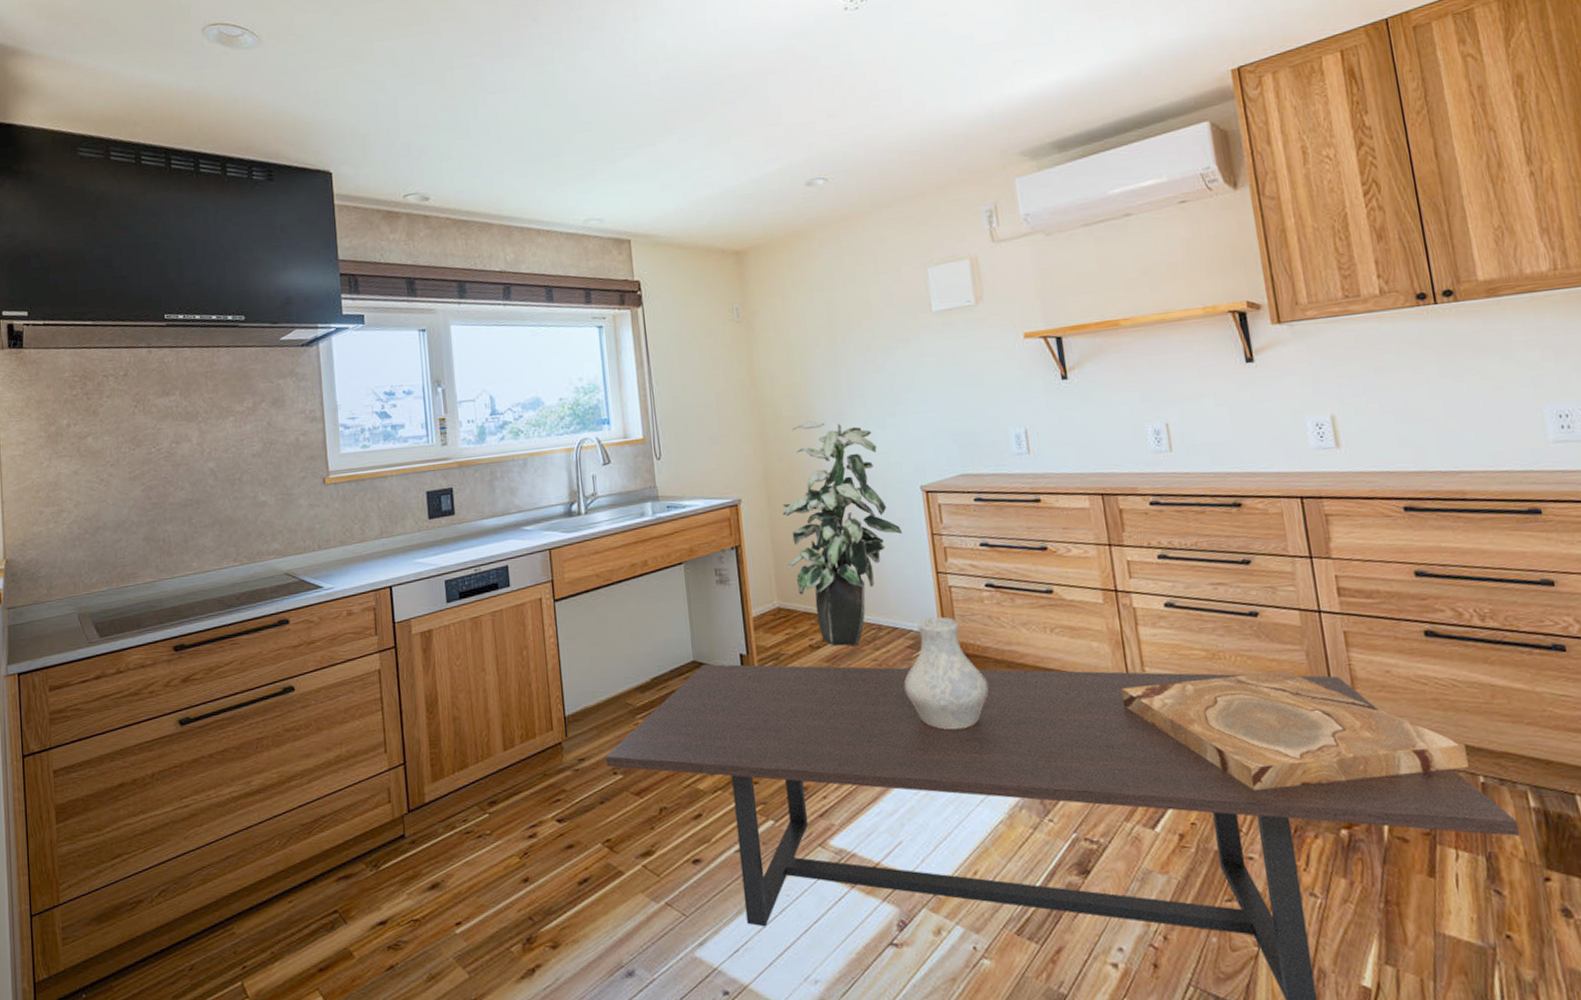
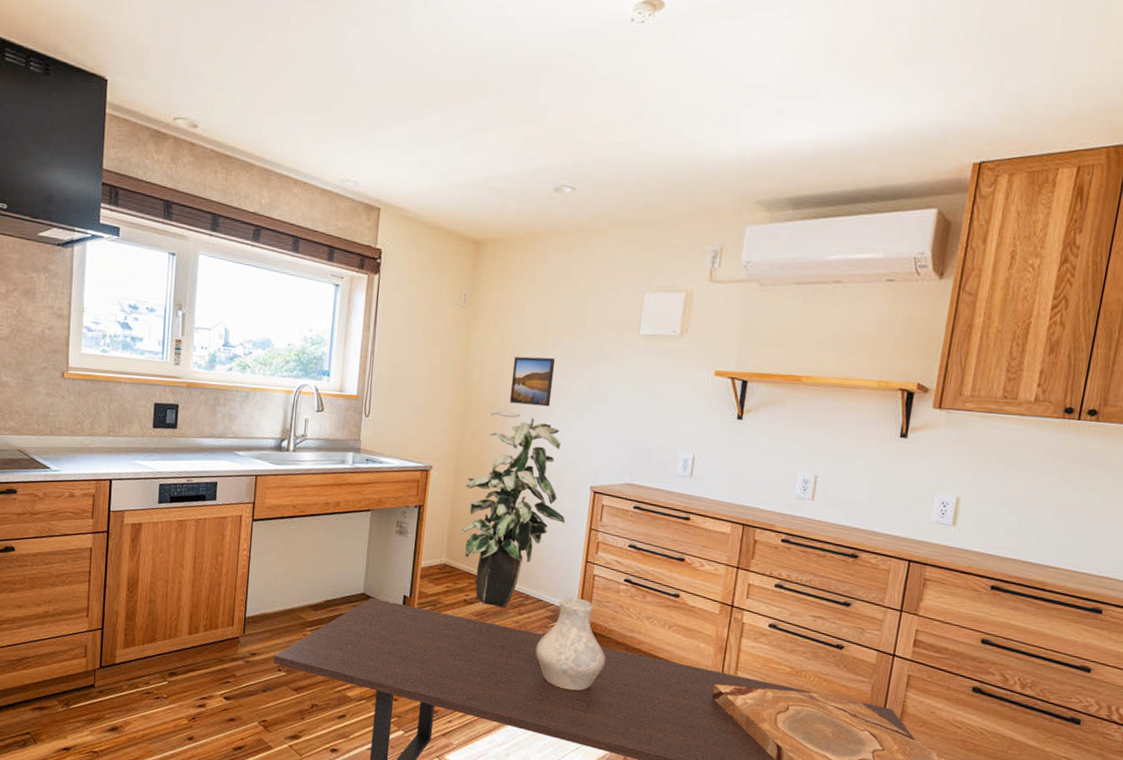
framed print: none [804,355,855,413] -> present [509,356,556,407]

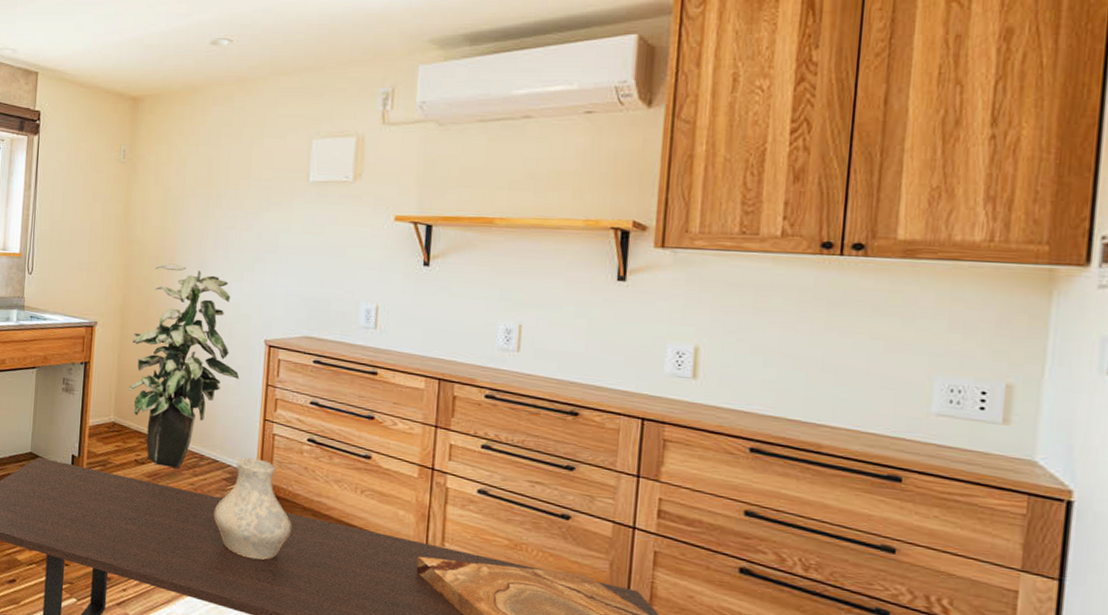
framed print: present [509,356,556,407] -> none [174,208,221,259]

